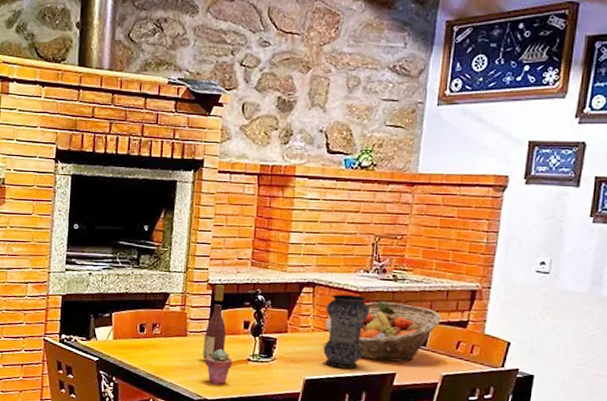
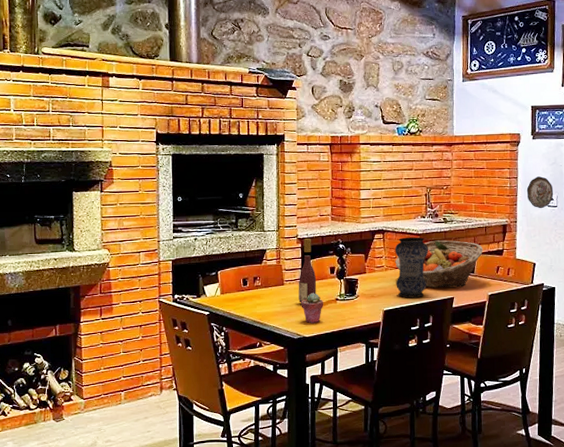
decorative plate: none [508,233,547,274] -> present [526,176,554,209]

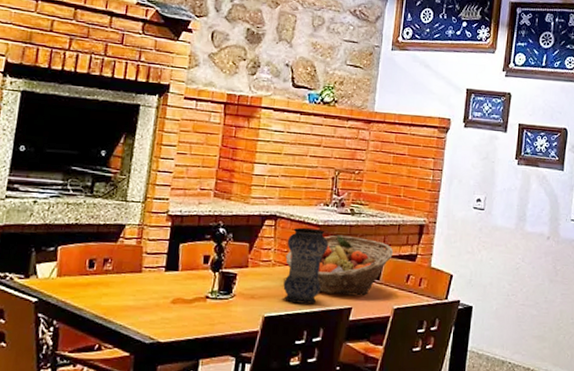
wine bottle: present [298,238,317,303] -> none [158,216,185,298]
potted succulent: present [301,293,324,324] -> none [160,286,190,326]
decorative plate: present [526,176,554,209] -> none [451,171,482,210]

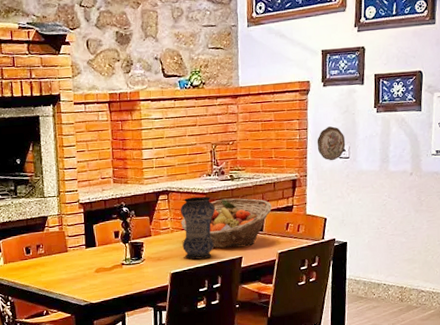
decorative plate: none [451,171,482,210] -> present [317,126,346,161]

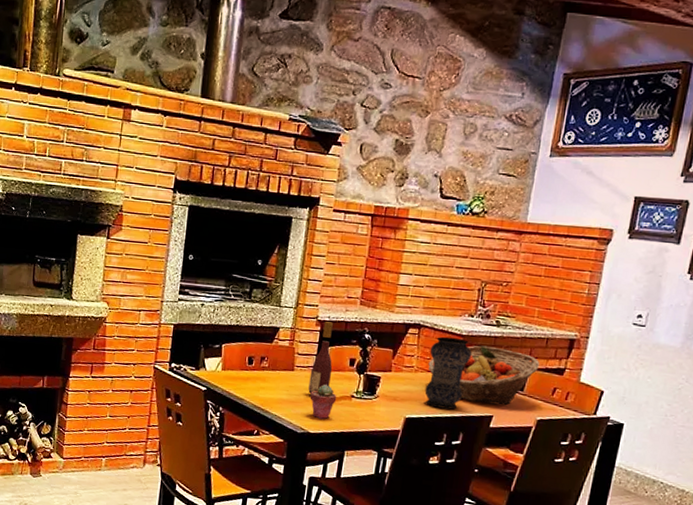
wine bottle: none [82,203,101,269] -> present [308,321,333,394]
potted succulent: none [86,258,110,290] -> present [310,384,337,420]
decorative plate: present [317,126,346,161] -> none [608,286,645,326]

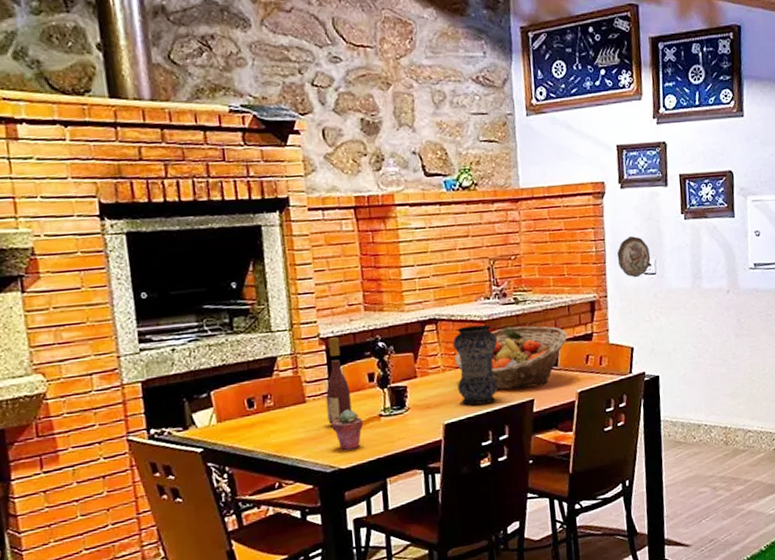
decorative plate: none [608,286,645,326] -> present [617,236,651,278]

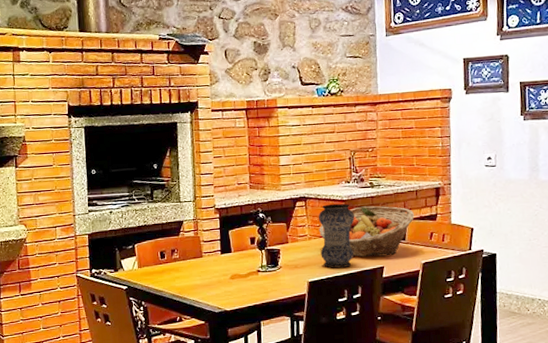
wine bottle: present [325,337,352,425] -> none [217,208,237,275]
potted succulent: present [331,409,364,451] -> none [221,265,245,297]
decorative plate: present [617,236,651,278] -> none [460,134,492,169]

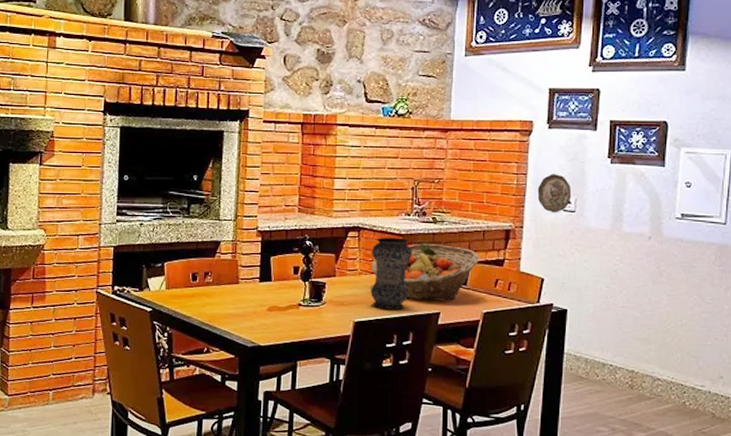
decorative plate: none [460,134,492,169] -> present [537,174,572,213]

